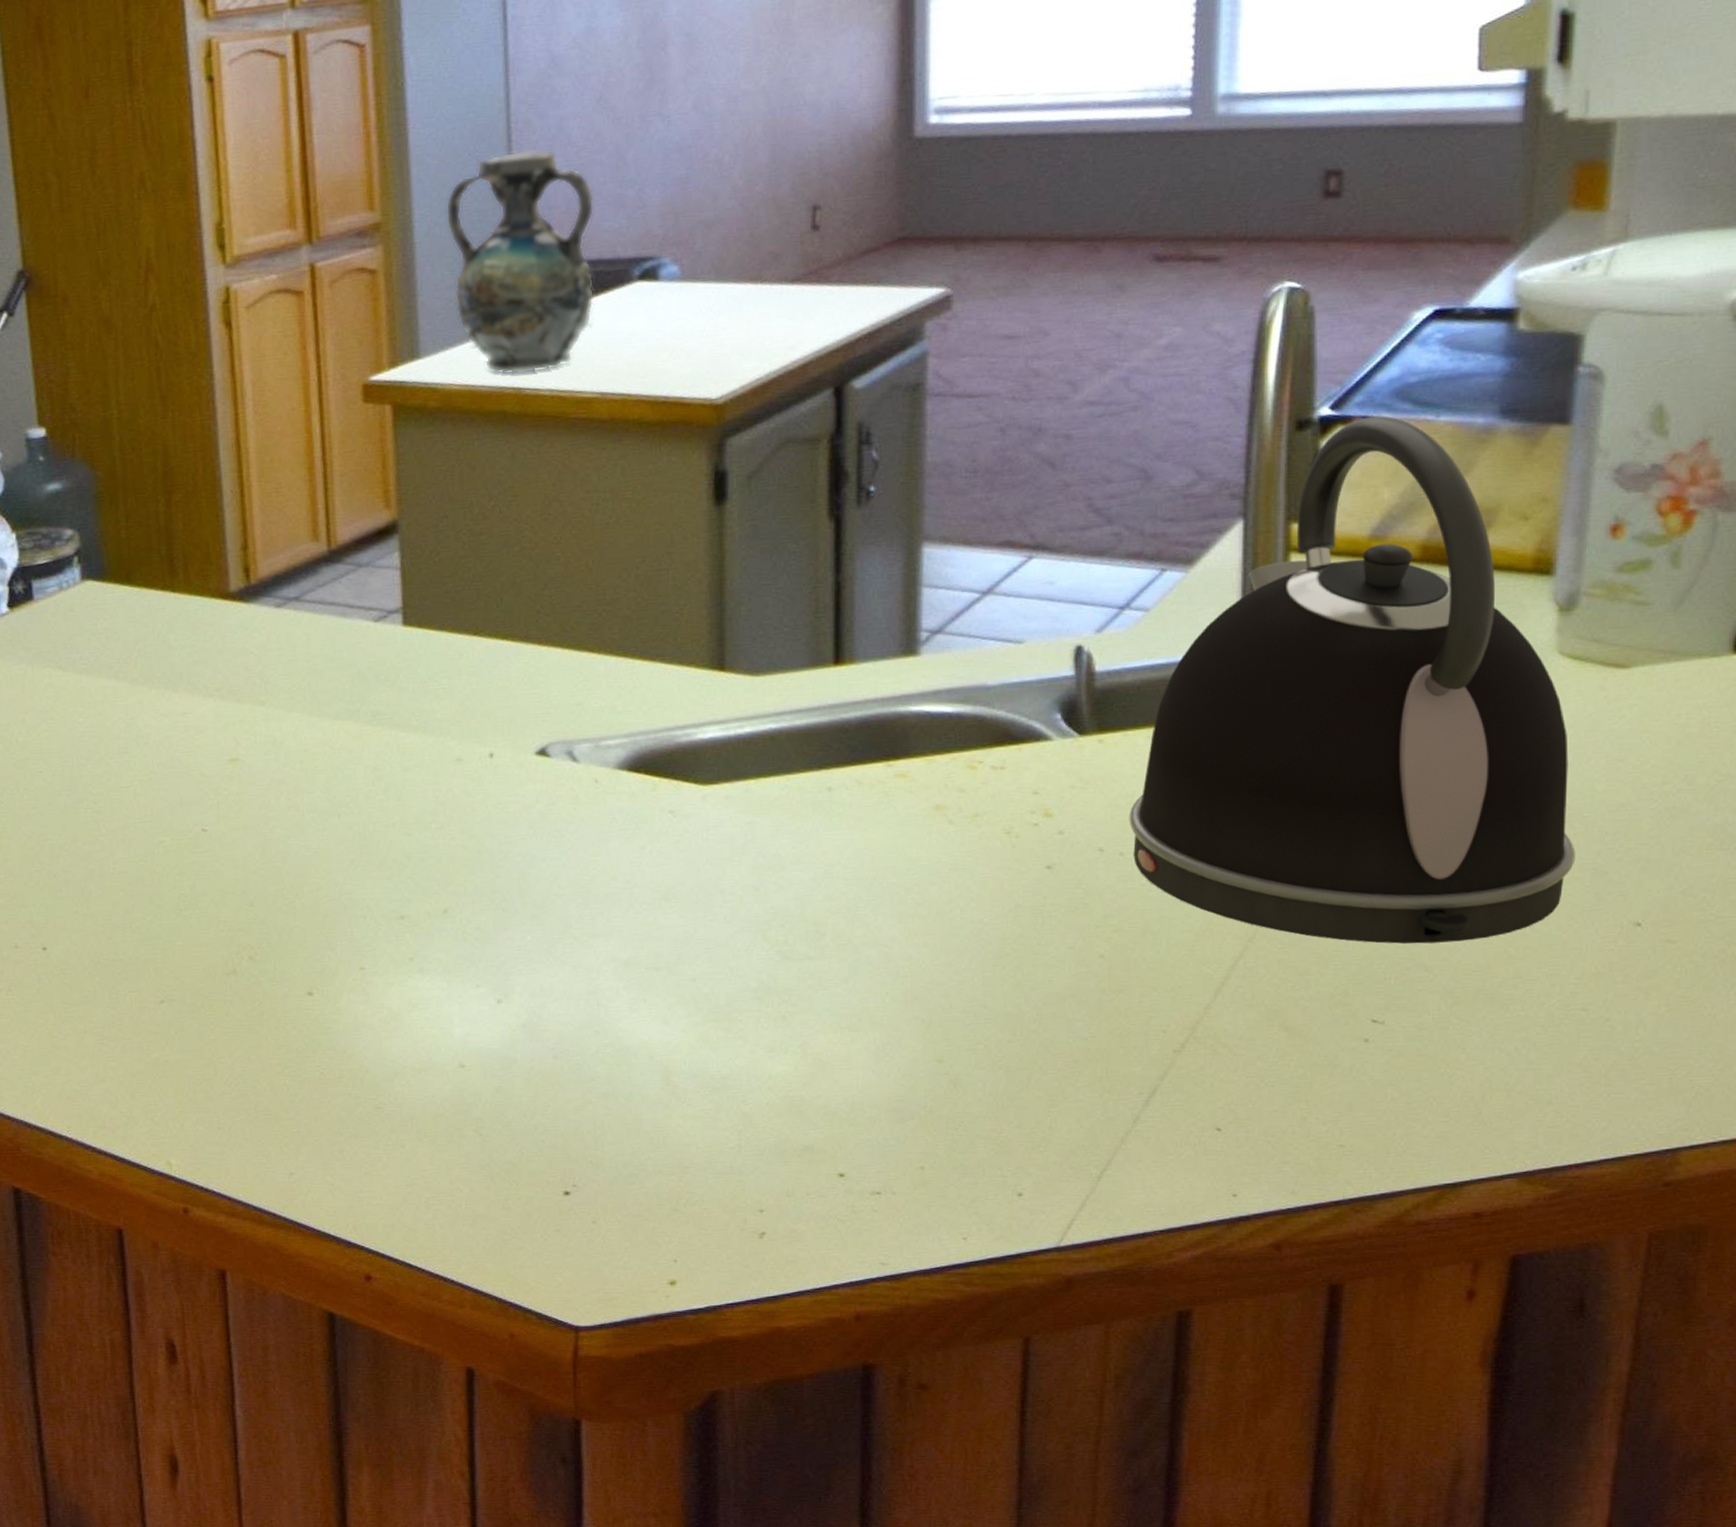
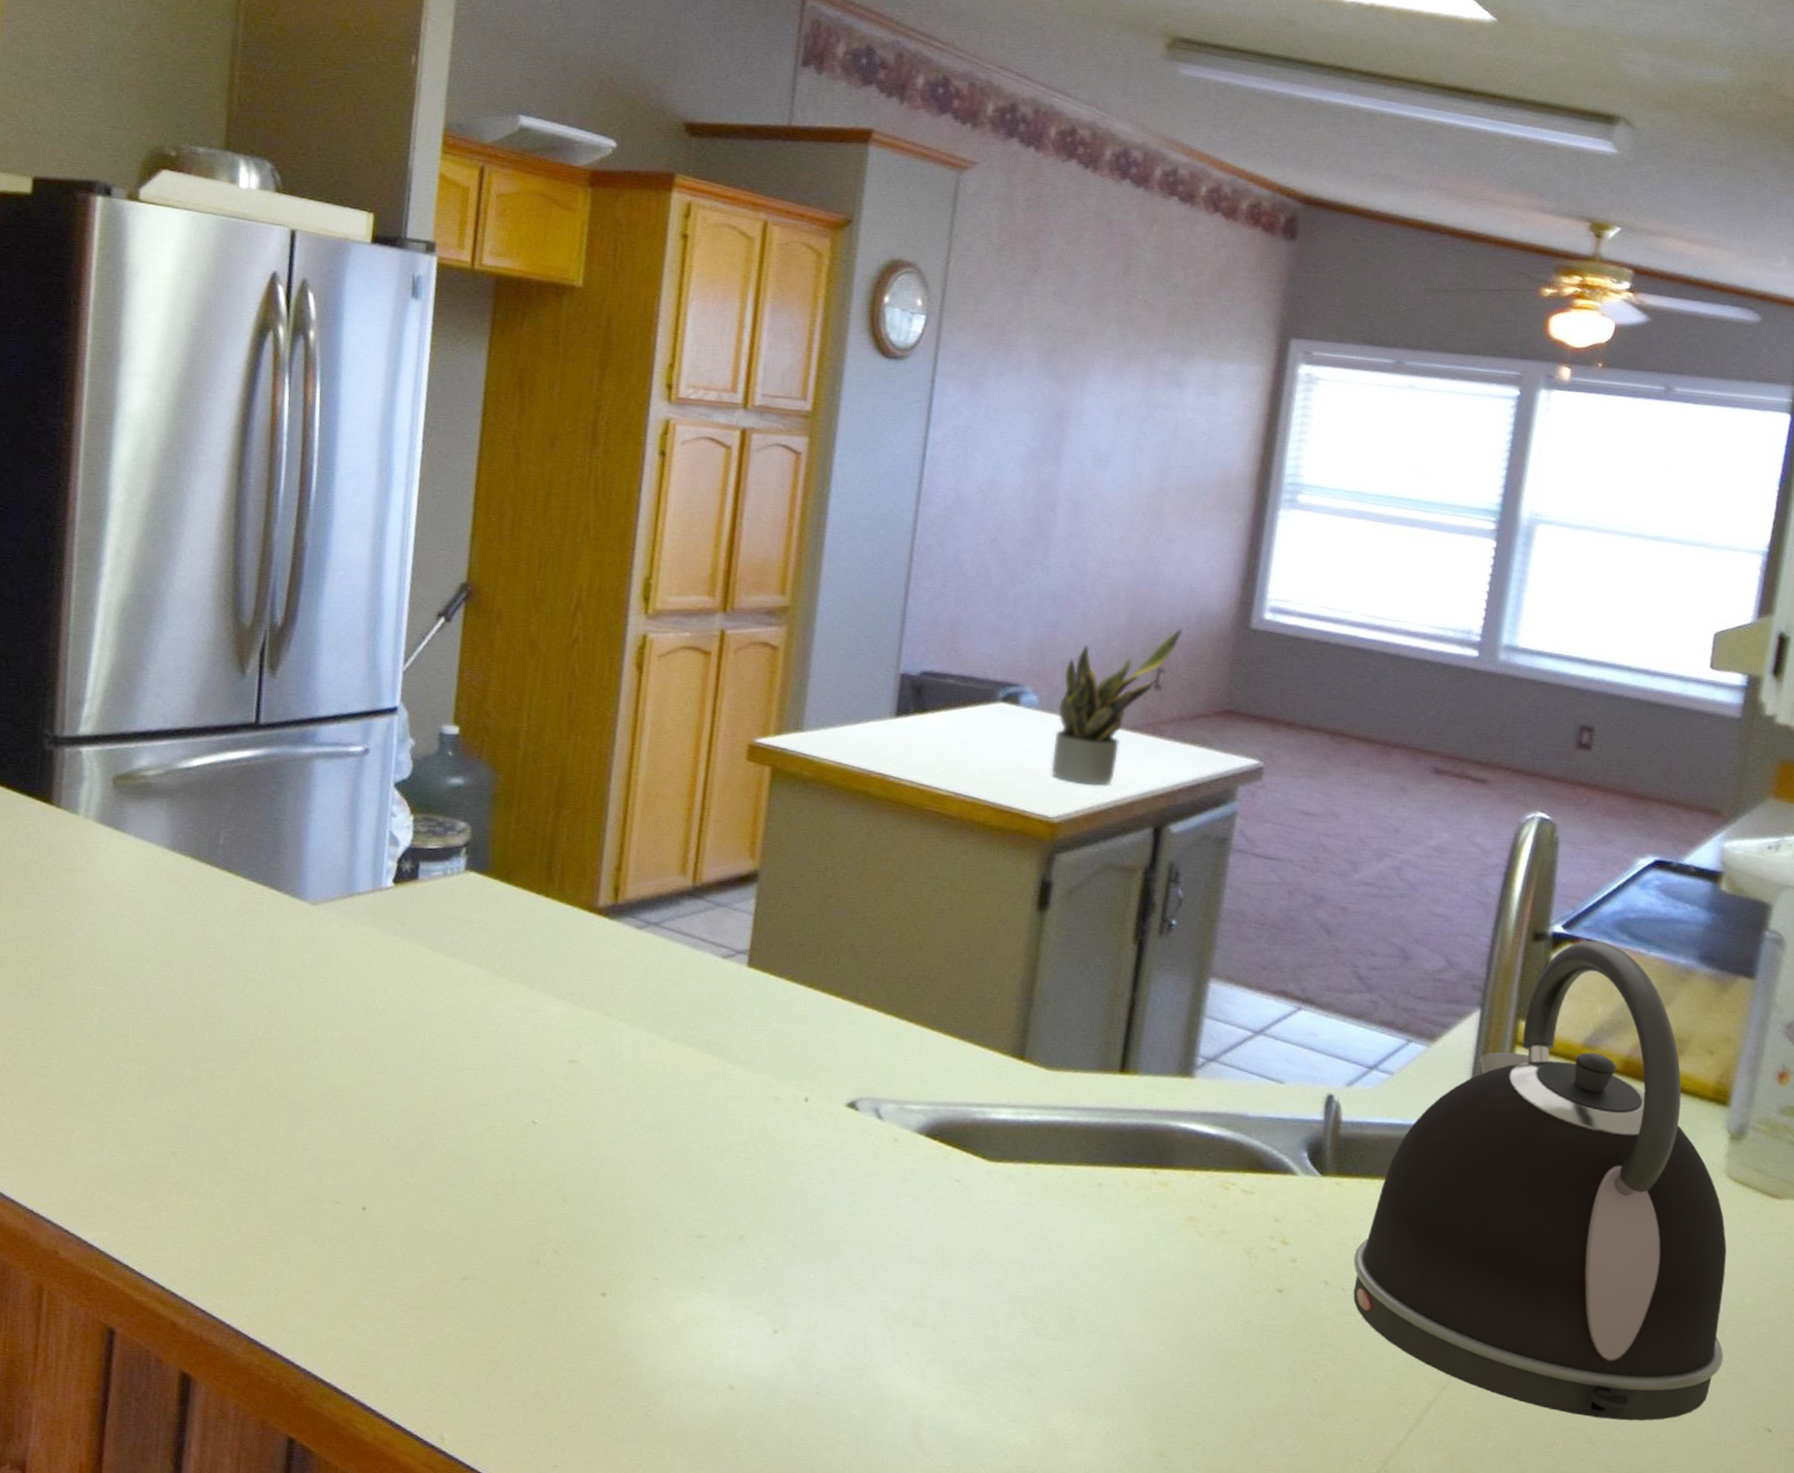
vase: present [445,148,595,374] -> none [841,569,975,763]
potted plant: none [703,154,835,357] -> present [1050,627,1183,787]

